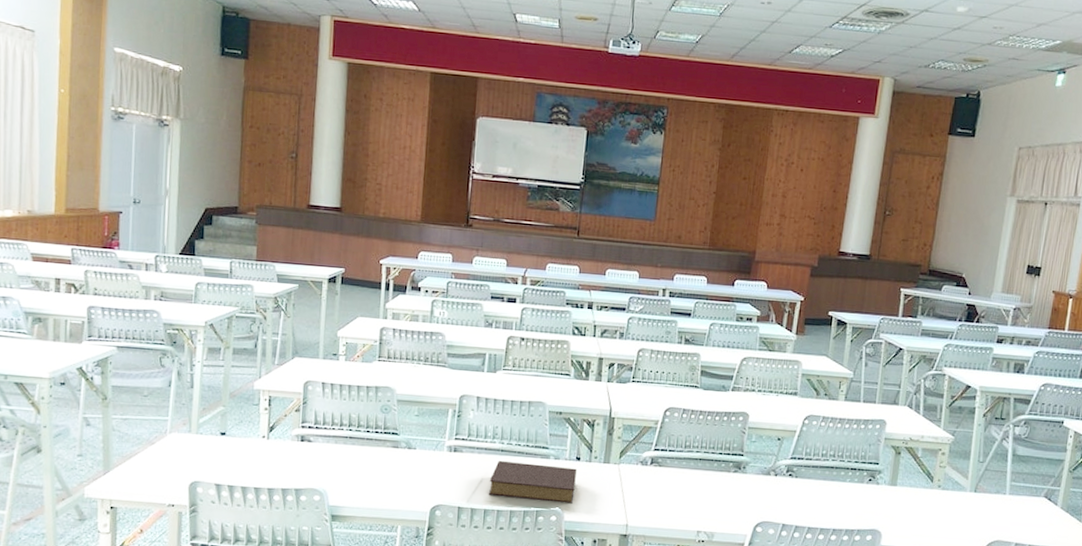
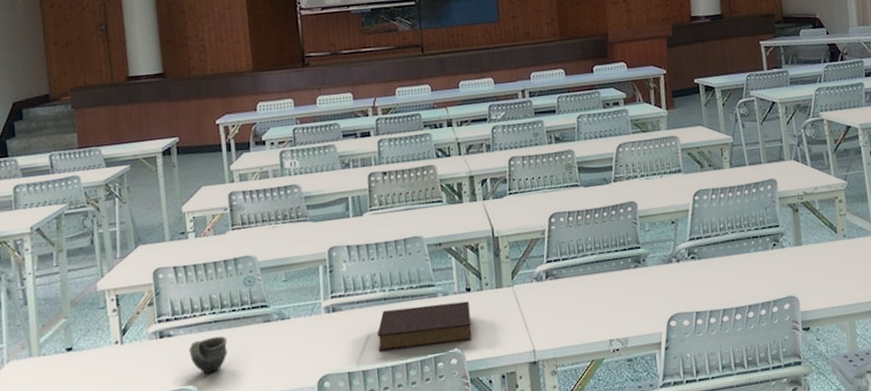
cup: none [324,450,359,481] -> present [188,336,228,374]

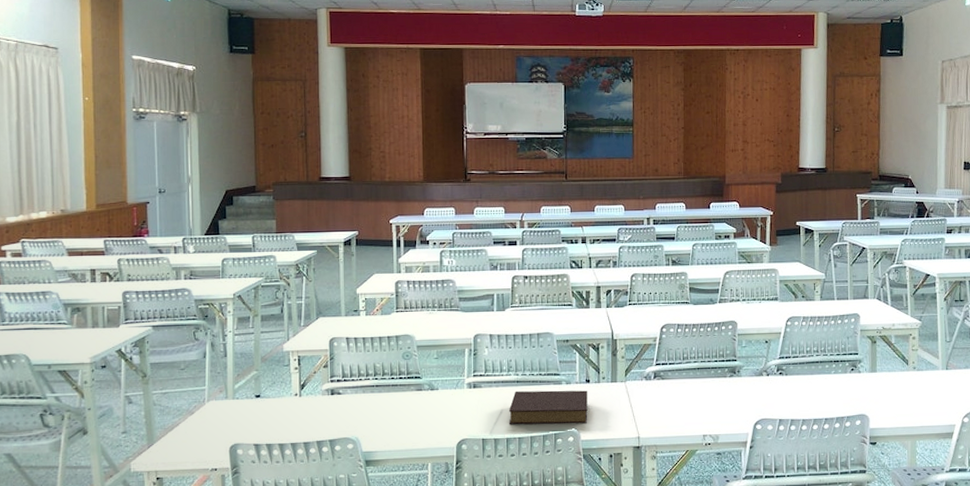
cup: present [188,336,228,374] -> none [354,398,386,427]

